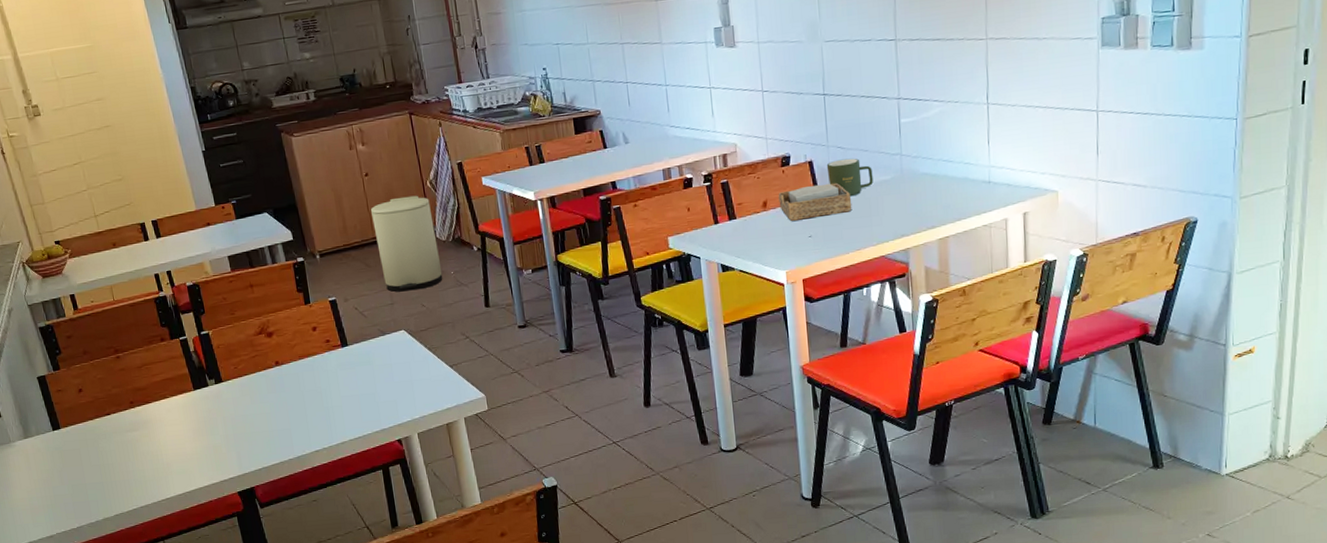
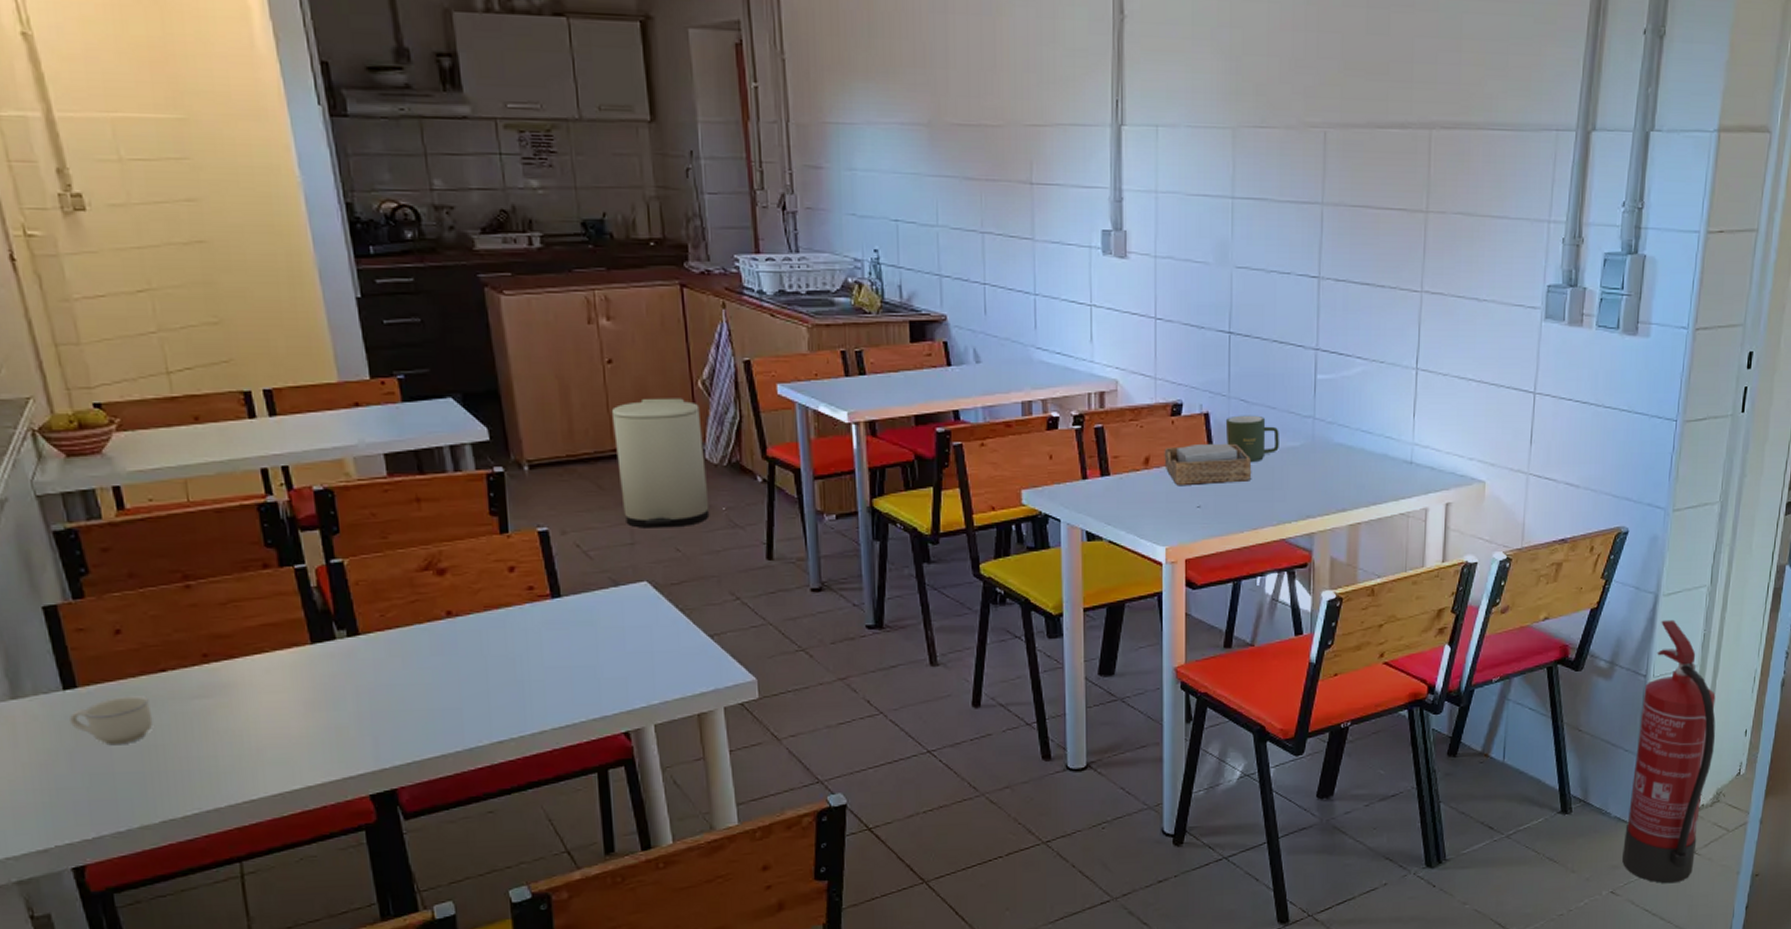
cup: none [58,431,106,466] -> present [70,695,153,746]
fire extinguisher: none [1216,293,1300,526] -> present [1622,619,1716,884]

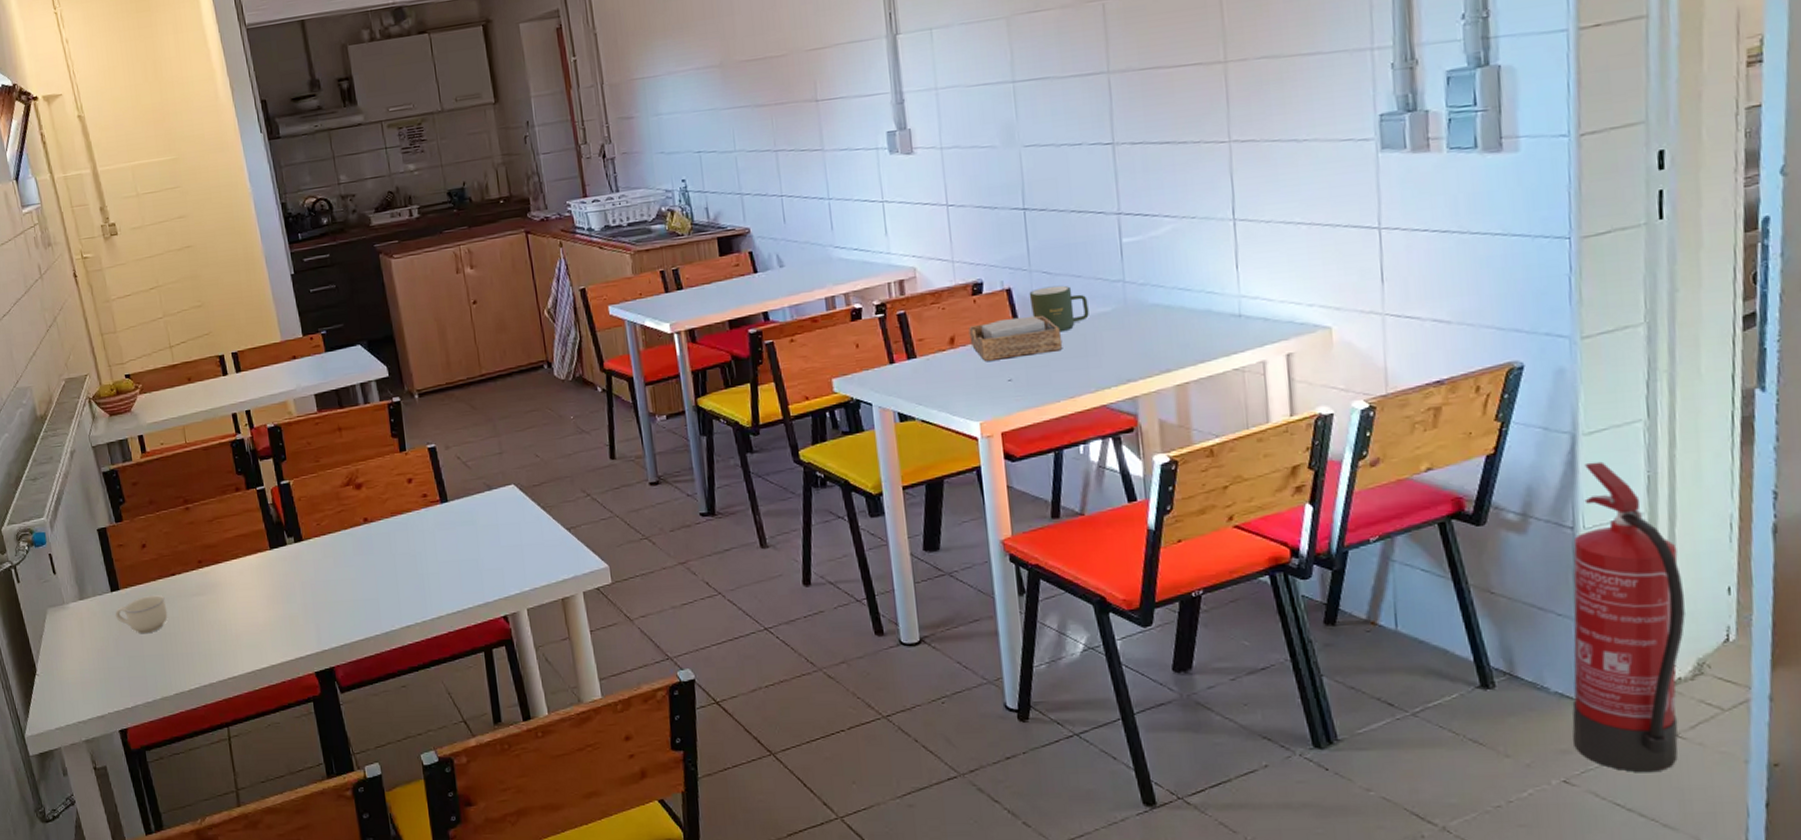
pedal bin: present [611,398,710,528] -> none [478,326,561,440]

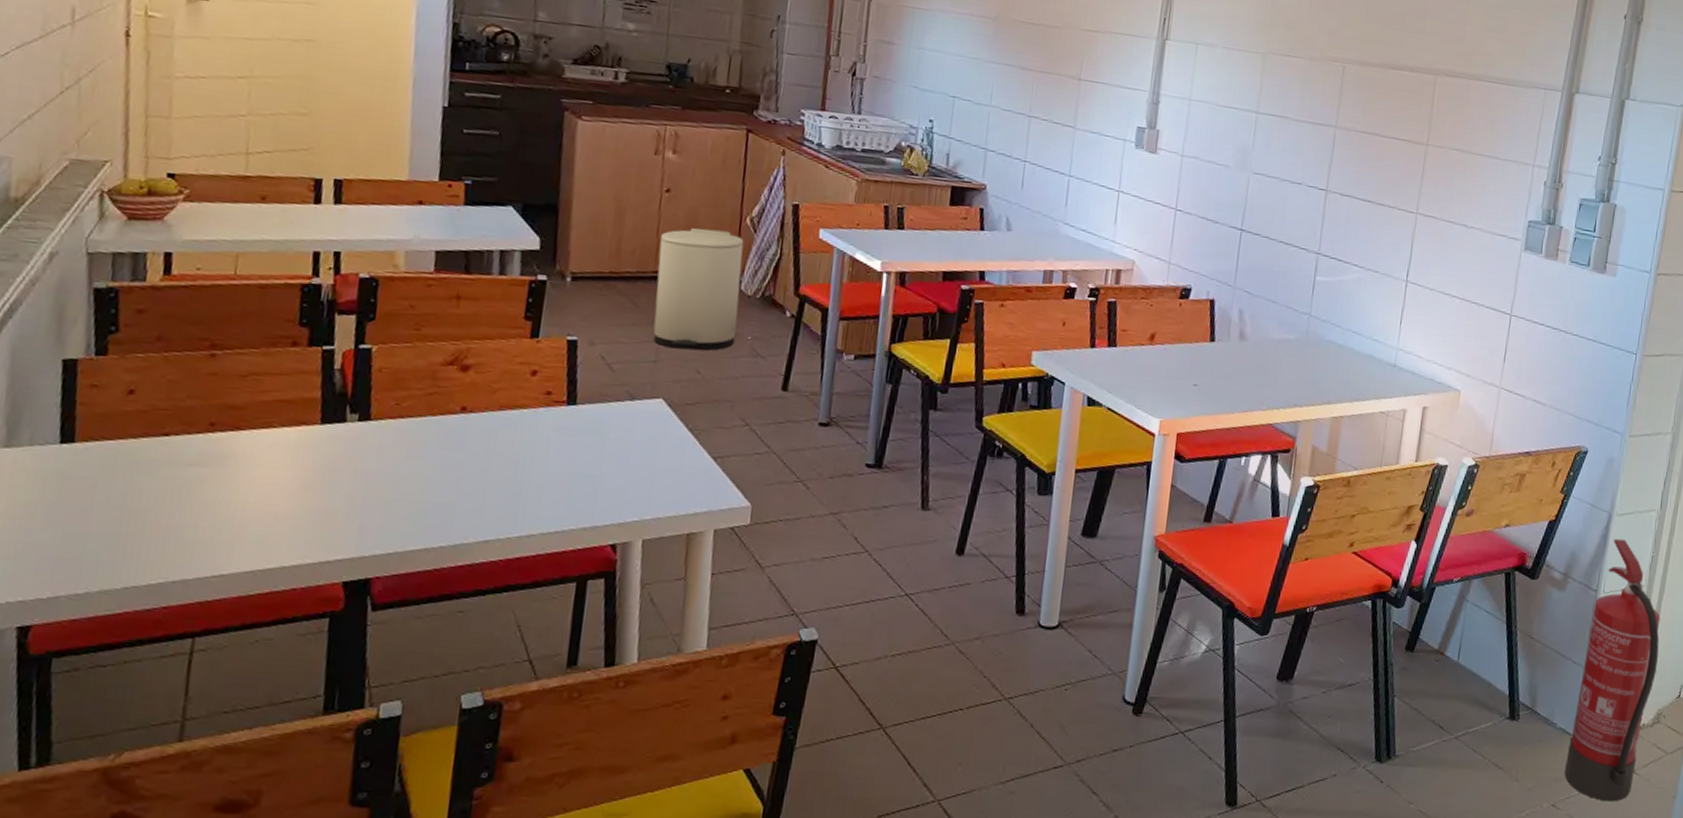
cup: present [115,594,168,634] -> none [58,455,144,505]
pedal bin: none [478,326,561,440] -> present [653,228,744,351]
napkin holder: present [968,315,1063,361] -> none [1168,326,1249,367]
mug: present [1029,285,1089,334] -> none [1227,305,1277,351]

